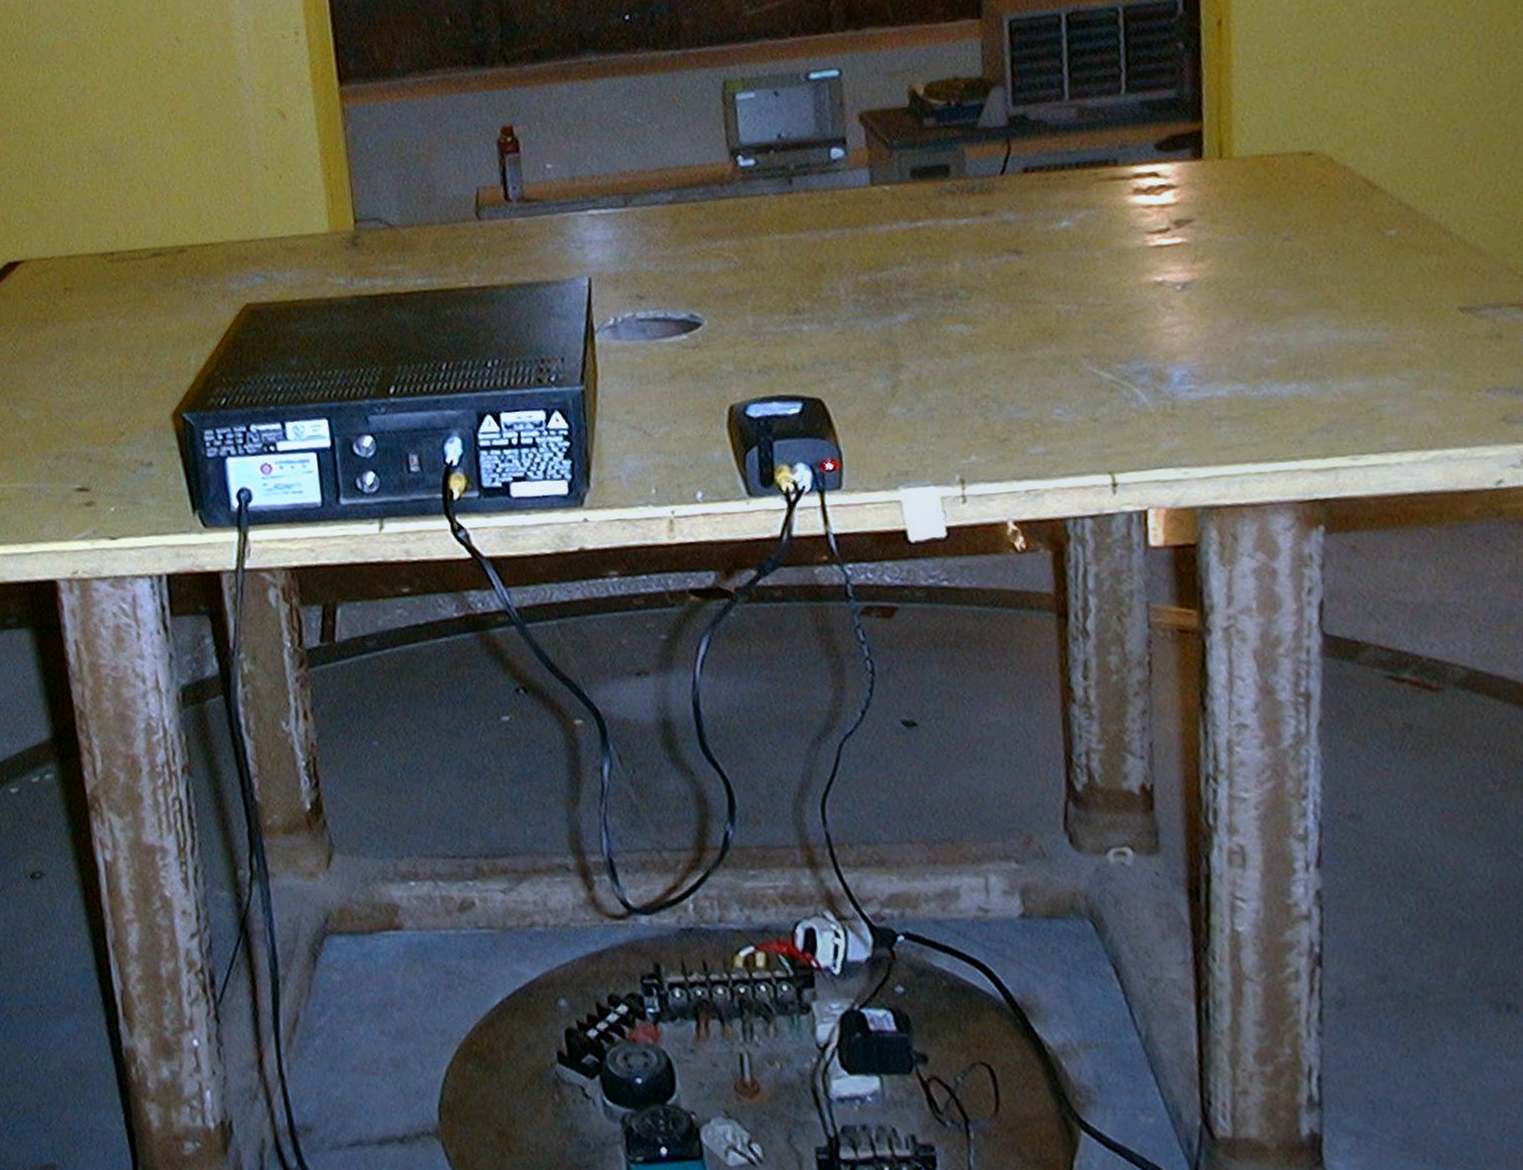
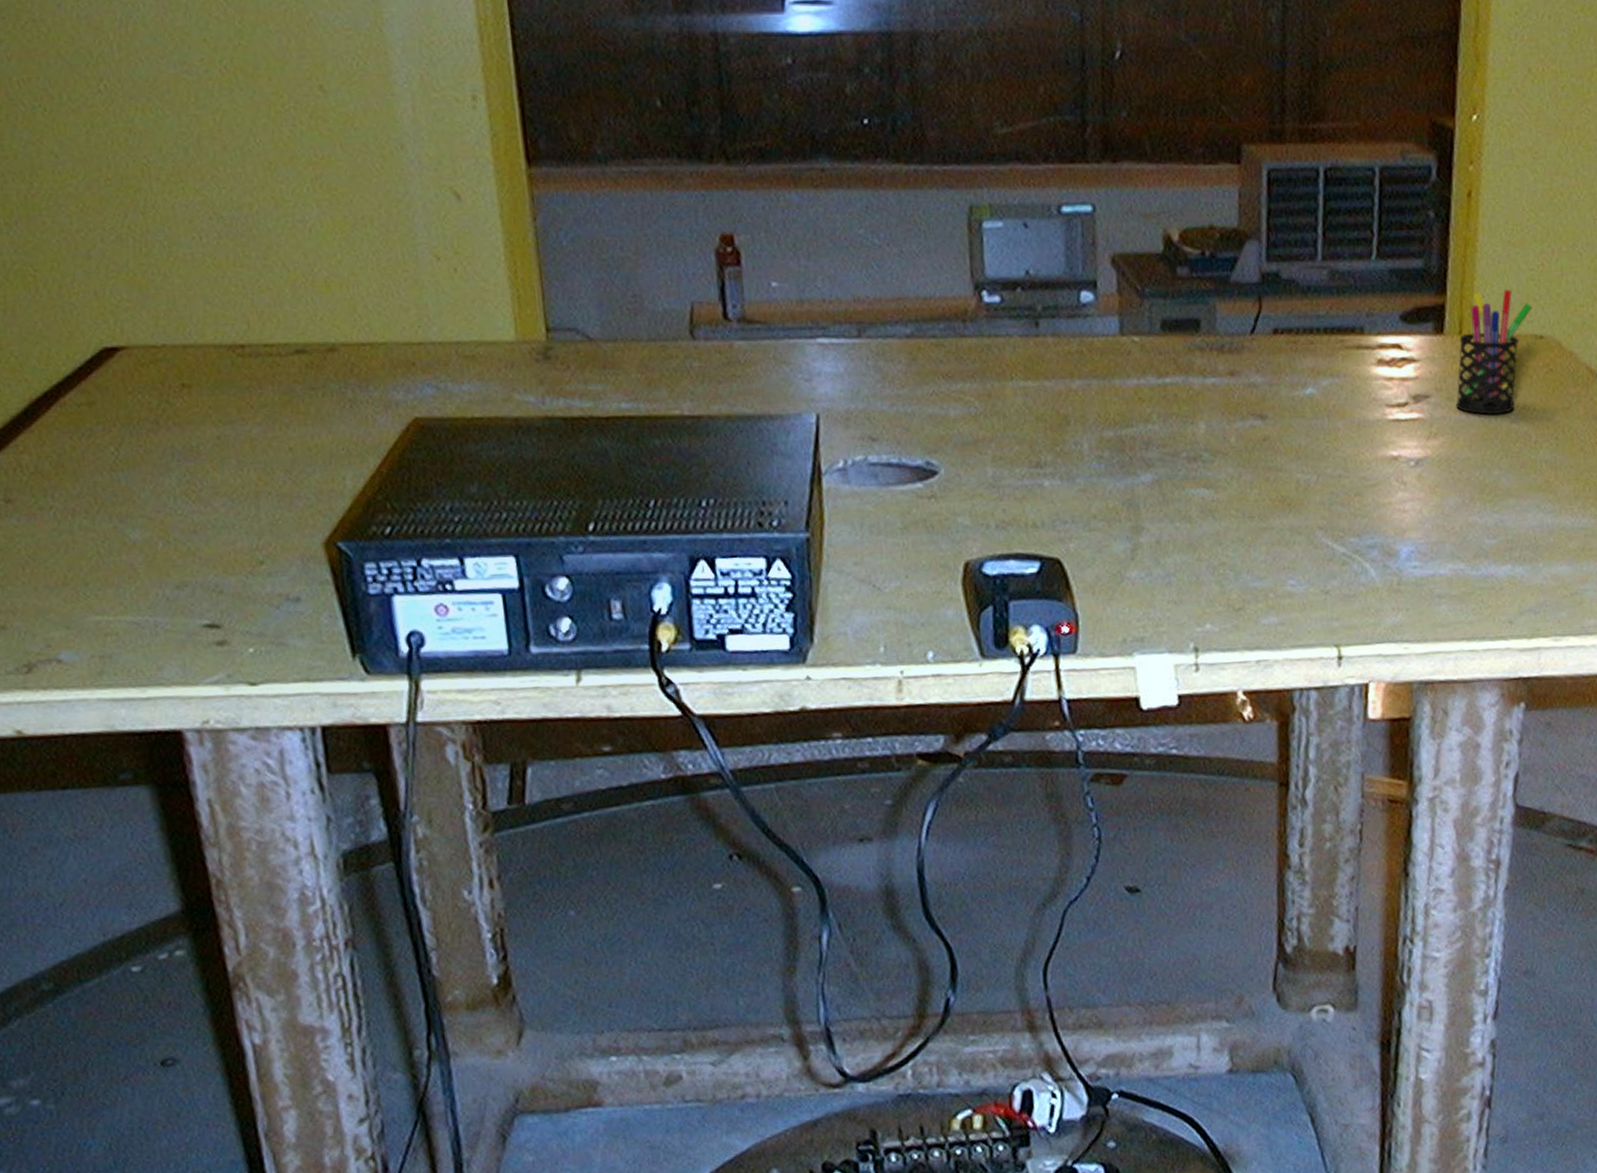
pen holder: none [1220,109,1297,235] -> present [1456,288,1532,415]

